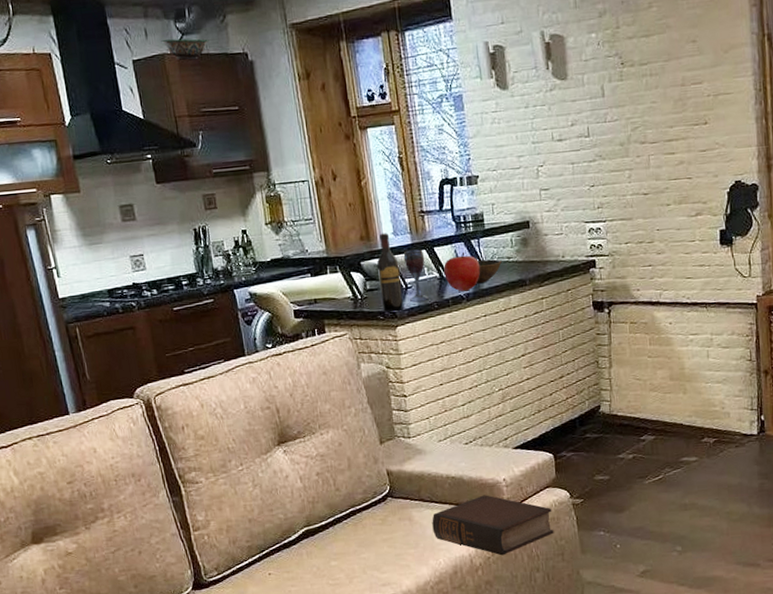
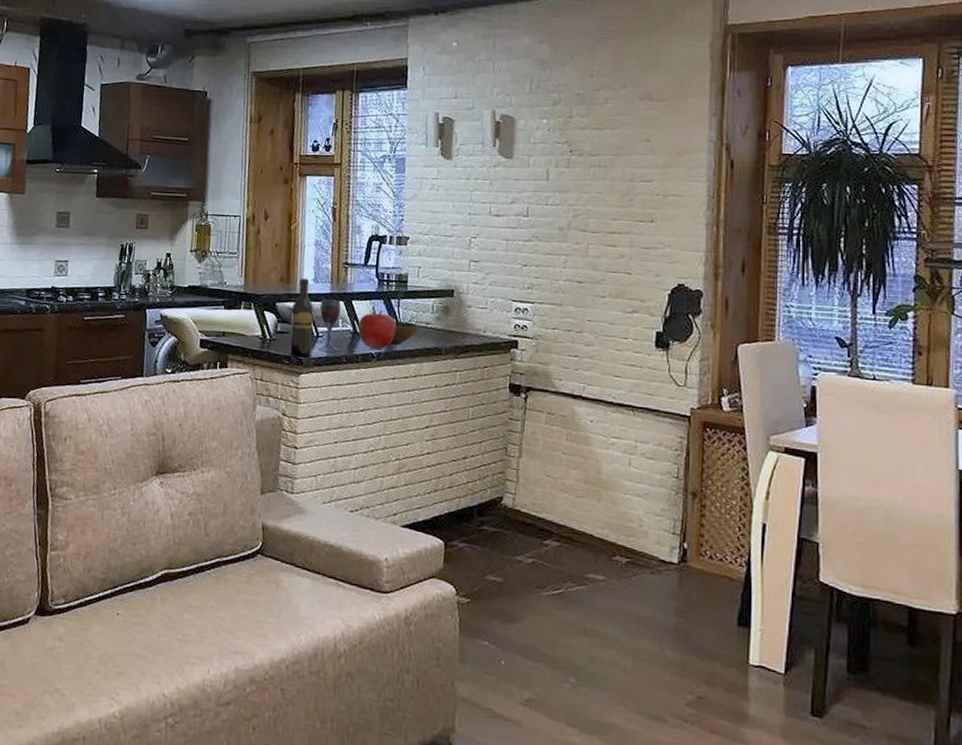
decorative bowl: present [161,38,209,61] -> none [130,69,175,91]
book: present [432,495,554,556] -> none [299,572,434,647]

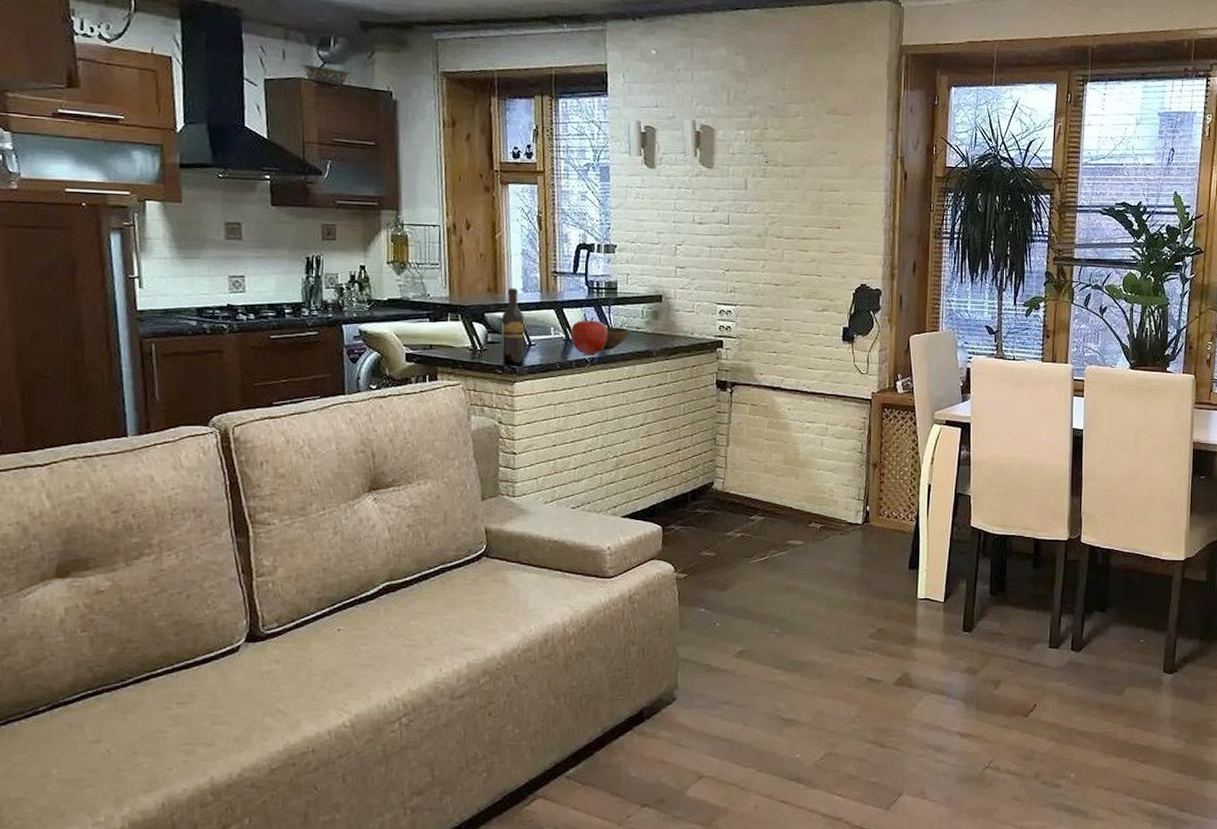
decorative bowl: none [130,69,175,91] -> present [299,63,353,90]
cup: present [319,299,342,353] -> none [530,308,553,361]

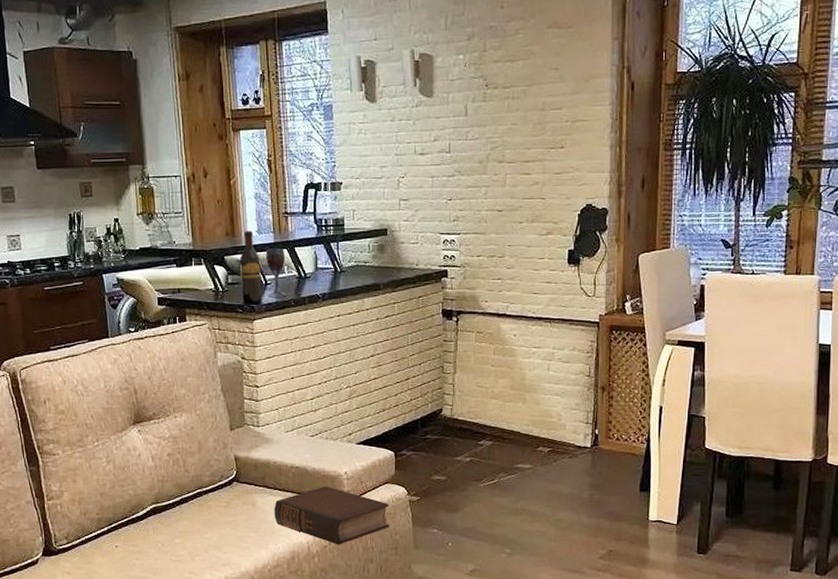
decorative bowl: present [299,63,353,90] -> none [51,33,97,55]
book: none [527,562,655,626] -> present [274,486,390,545]
cup: none [530,308,553,361] -> present [265,248,287,298]
fruit: present [571,316,609,356] -> none [303,253,338,291]
bowl: present [603,327,631,350] -> none [333,262,358,285]

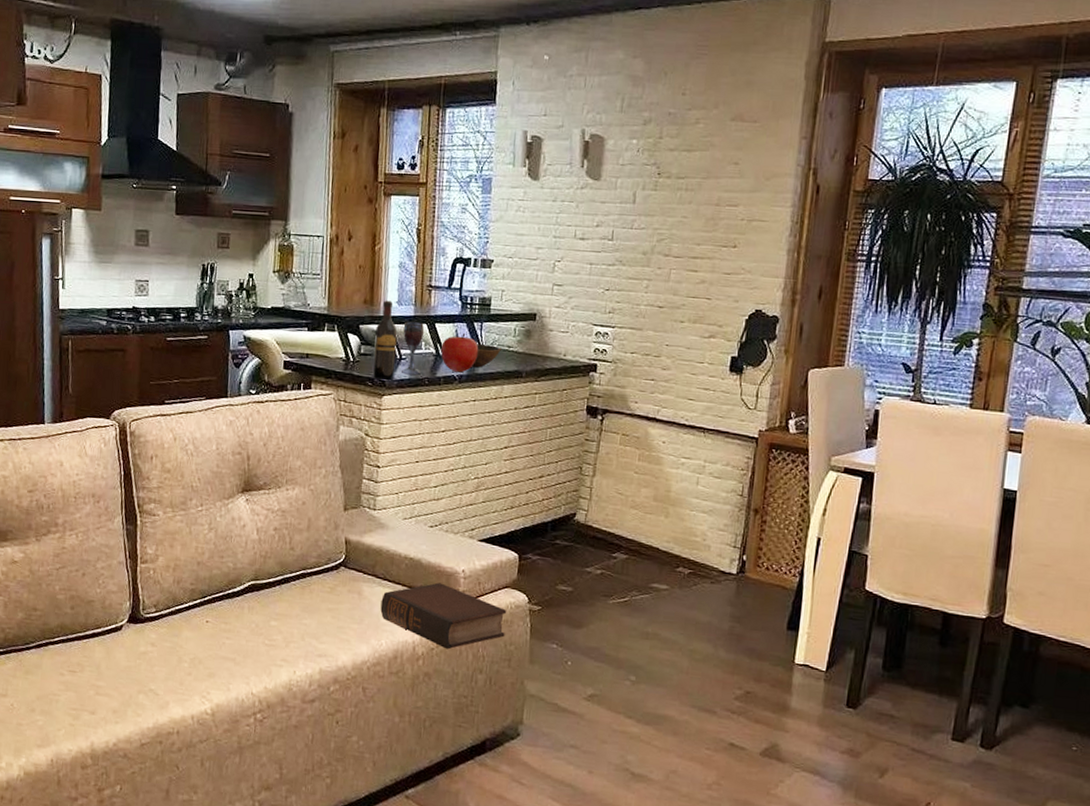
fruit: none [303,253,338,291] -> present [441,332,479,373]
bowl: none [333,262,358,285] -> present [472,344,501,368]

